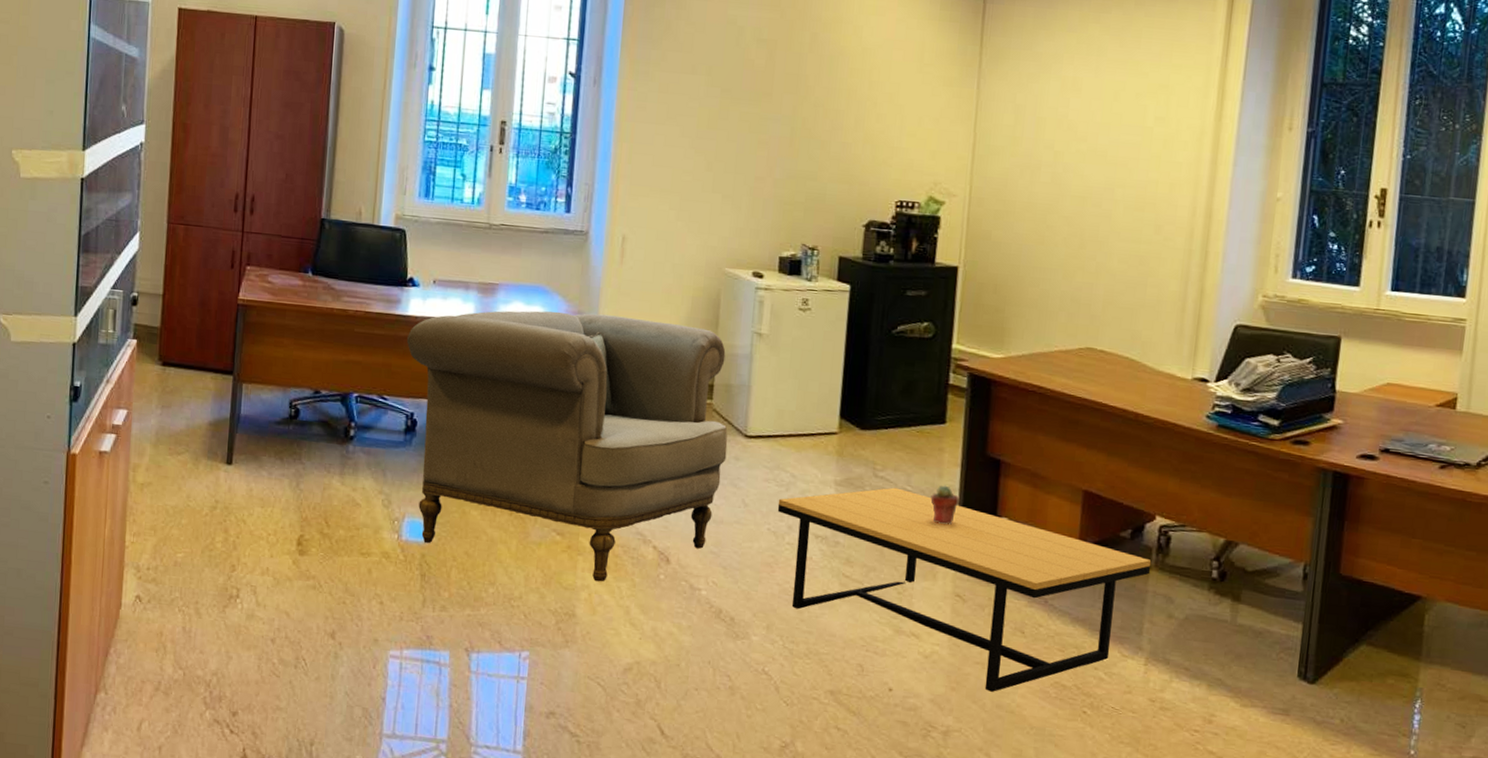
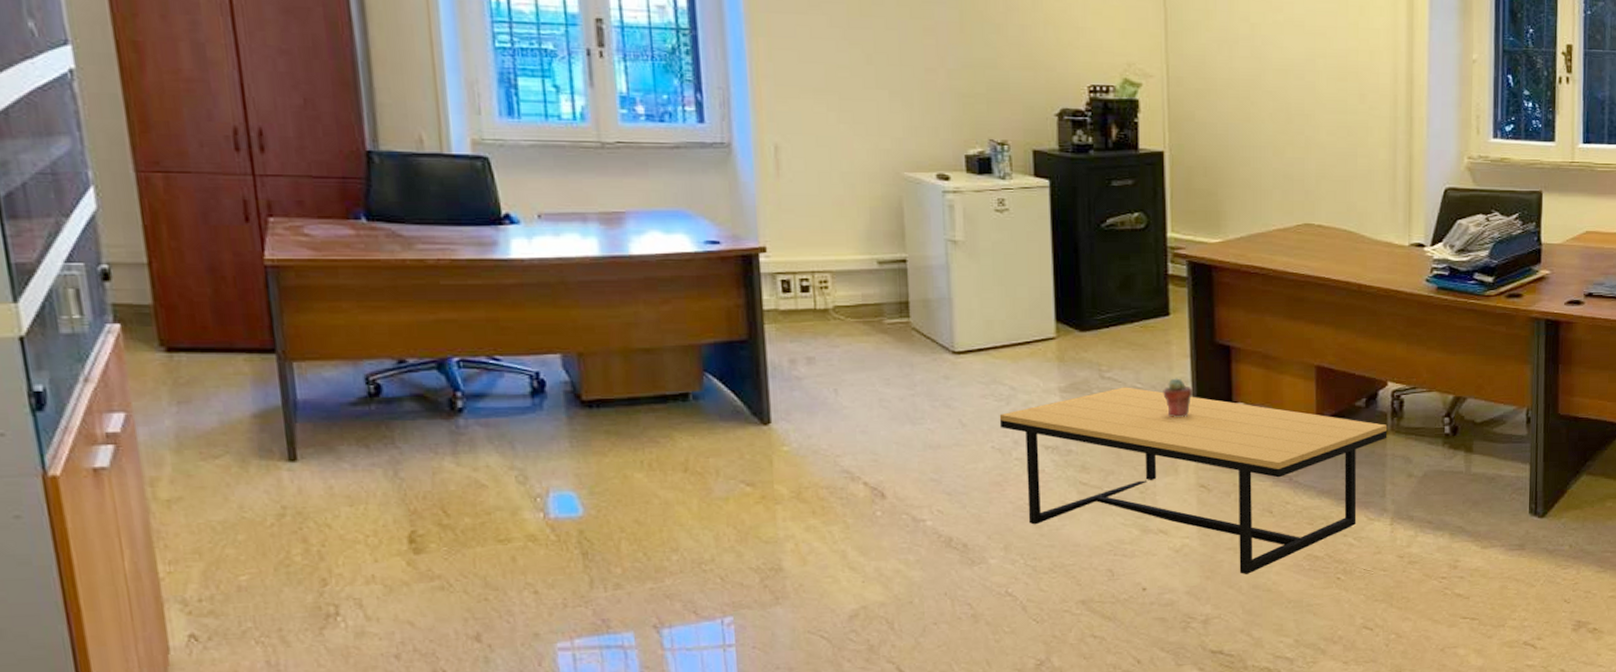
armchair: present [406,310,728,582] -> none [513,236,935,530]

